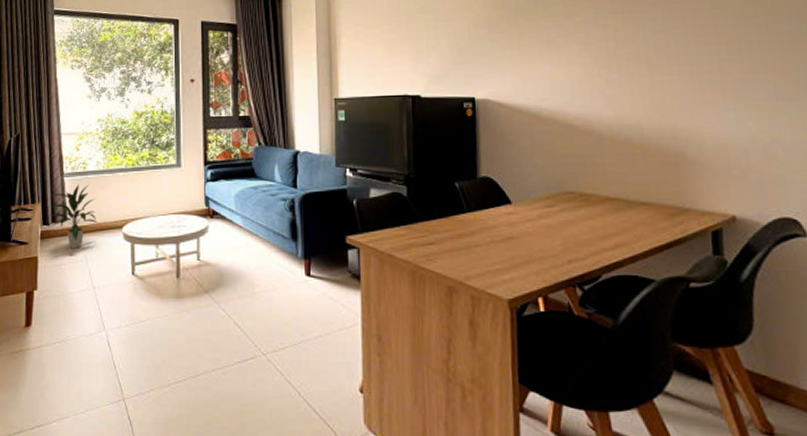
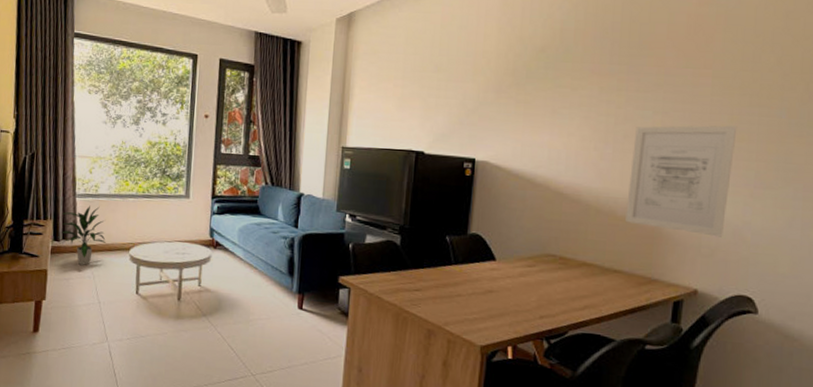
wall art: none [638,37,753,156] -> present [625,125,737,237]

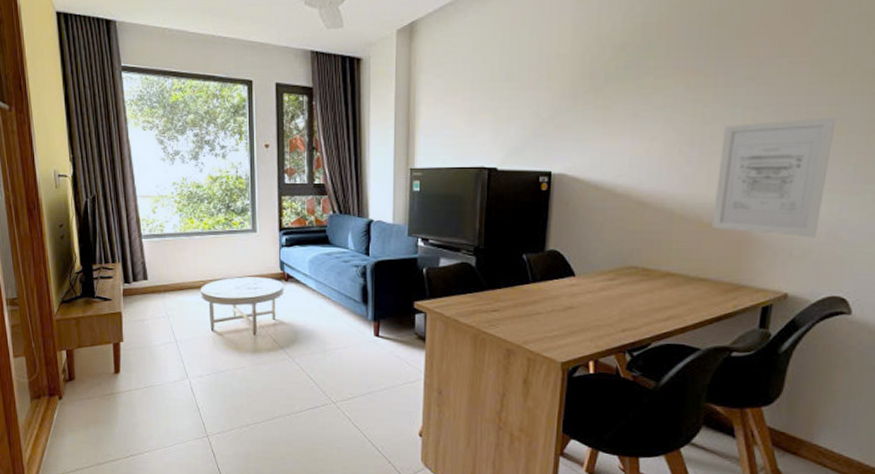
indoor plant: present [59,205,107,265] -> none [129,246,177,306]

